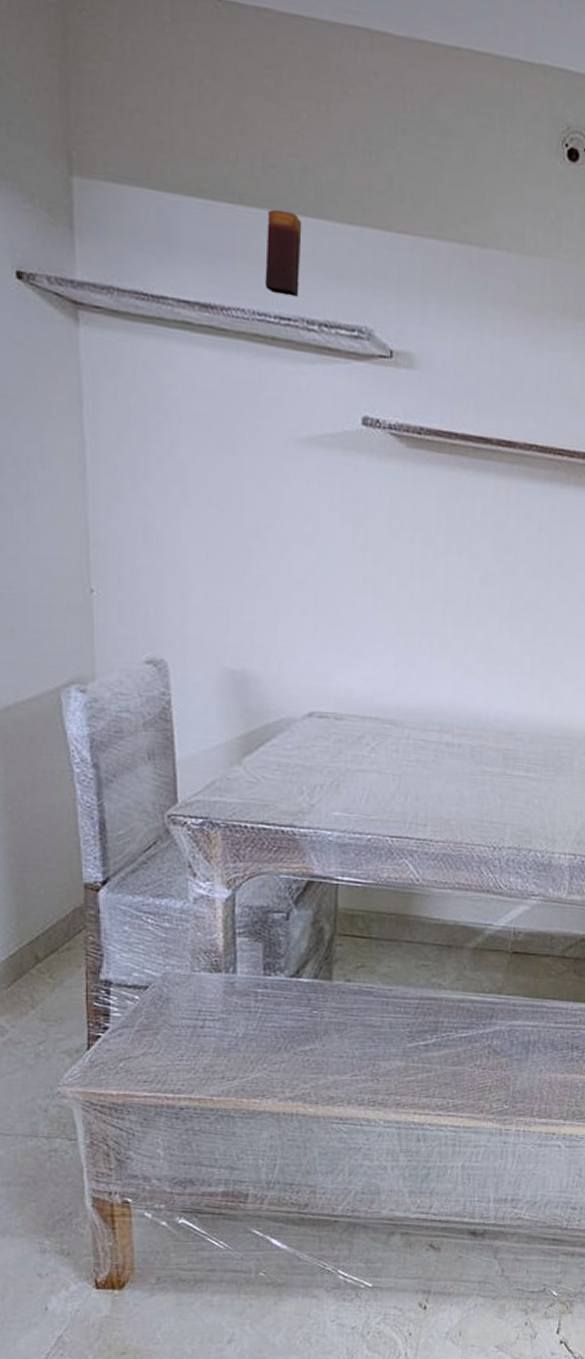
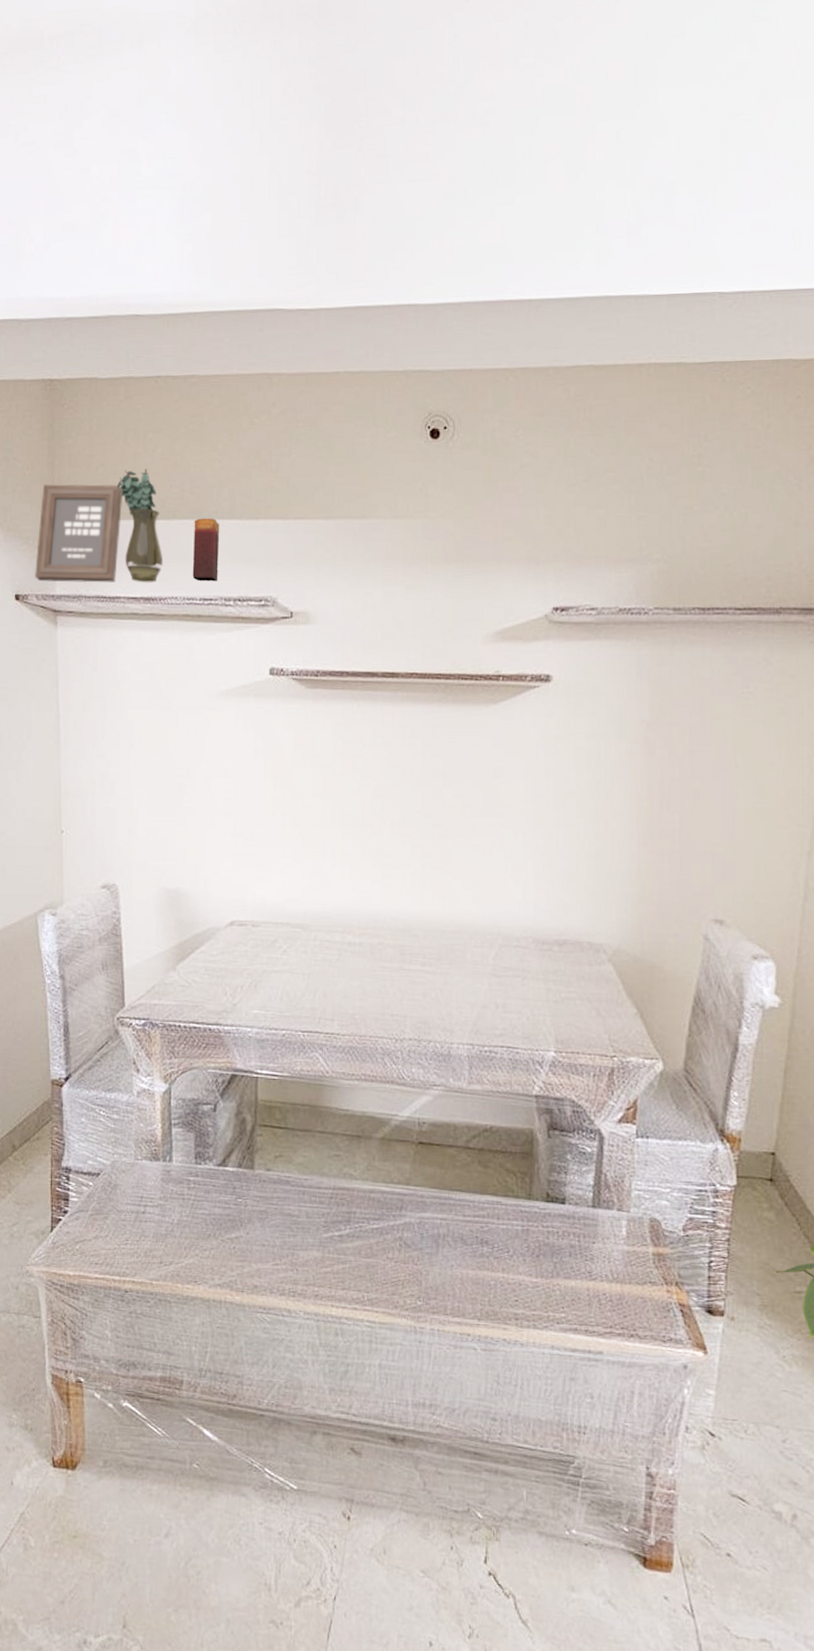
picture frame: none [45,122,169,277] -> present [35,484,122,583]
vase: none [162,124,227,286] -> present [118,468,164,583]

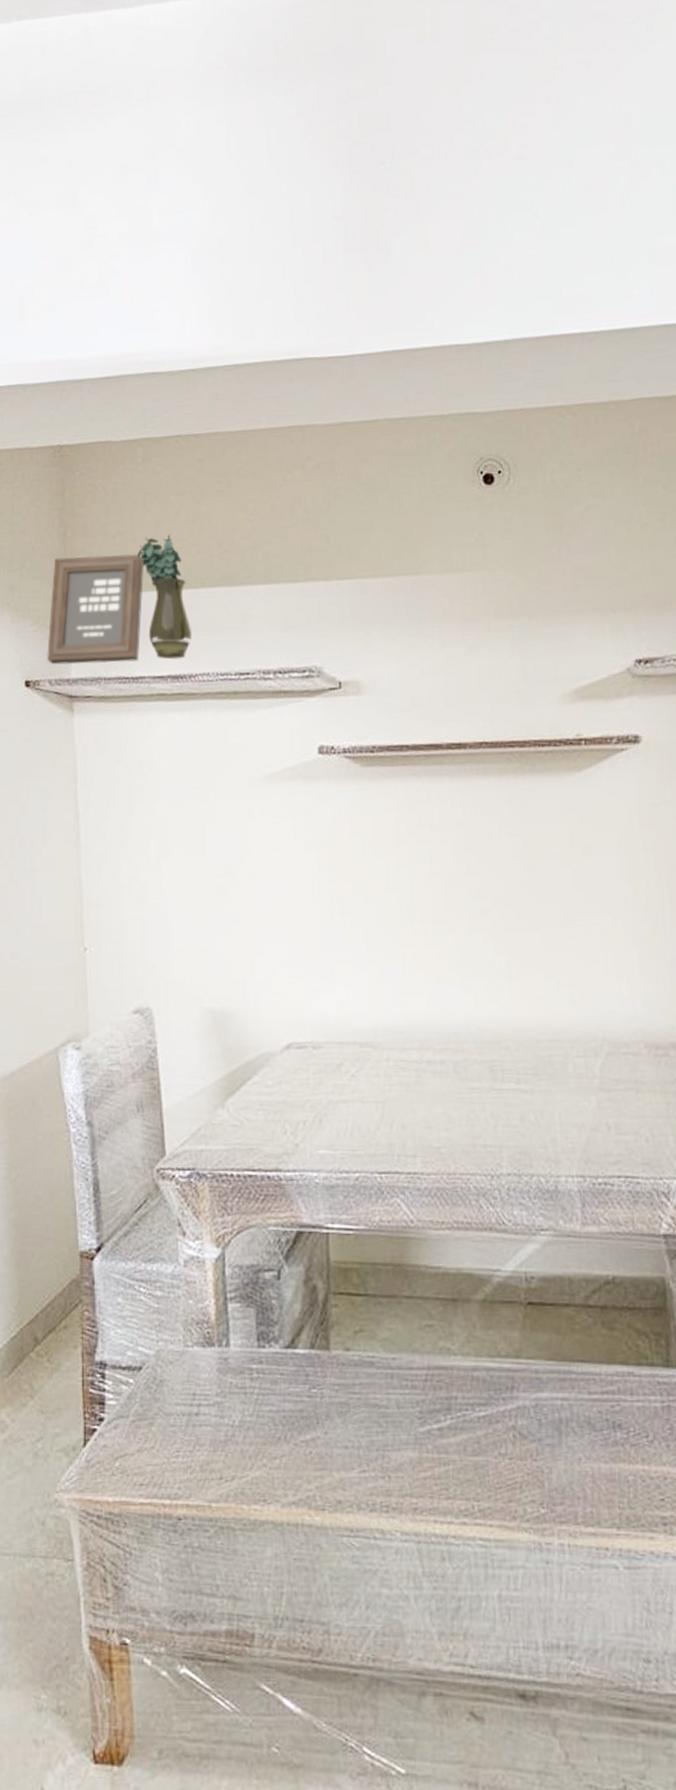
candle: present [192,518,220,582] -> none [225,584,255,655]

